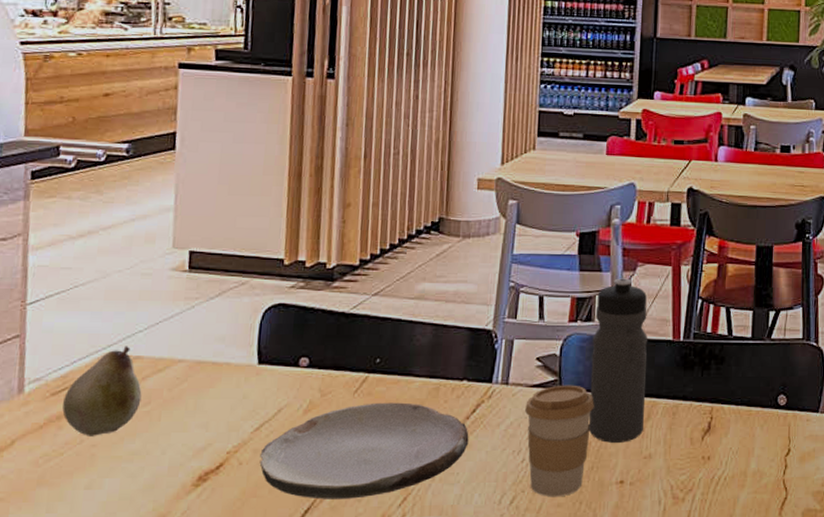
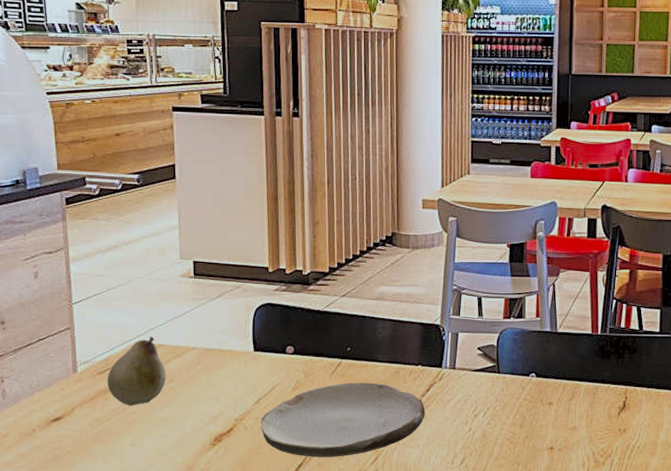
coffee cup: present [525,385,594,497] -> none [470,370,527,459]
water bottle: present [588,278,648,443] -> none [522,282,571,417]

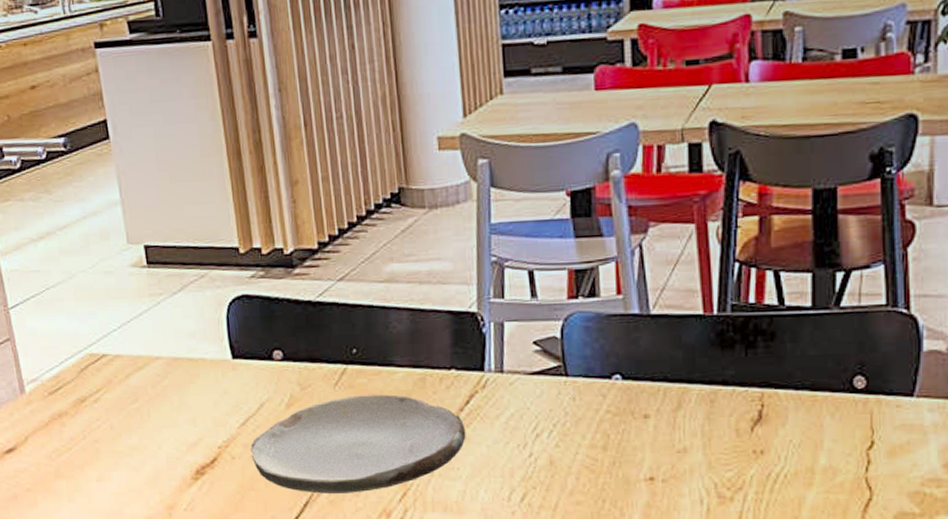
fruit: present [107,336,166,406] -> none [60,345,129,433]

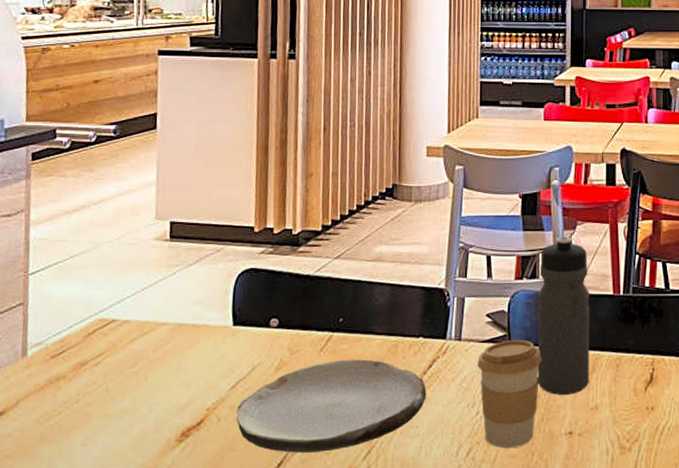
coffee cup: none [526,371,610,495] -> present [478,339,542,449]
water bottle: none [599,242,675,435] -> present [537,236,590,395]

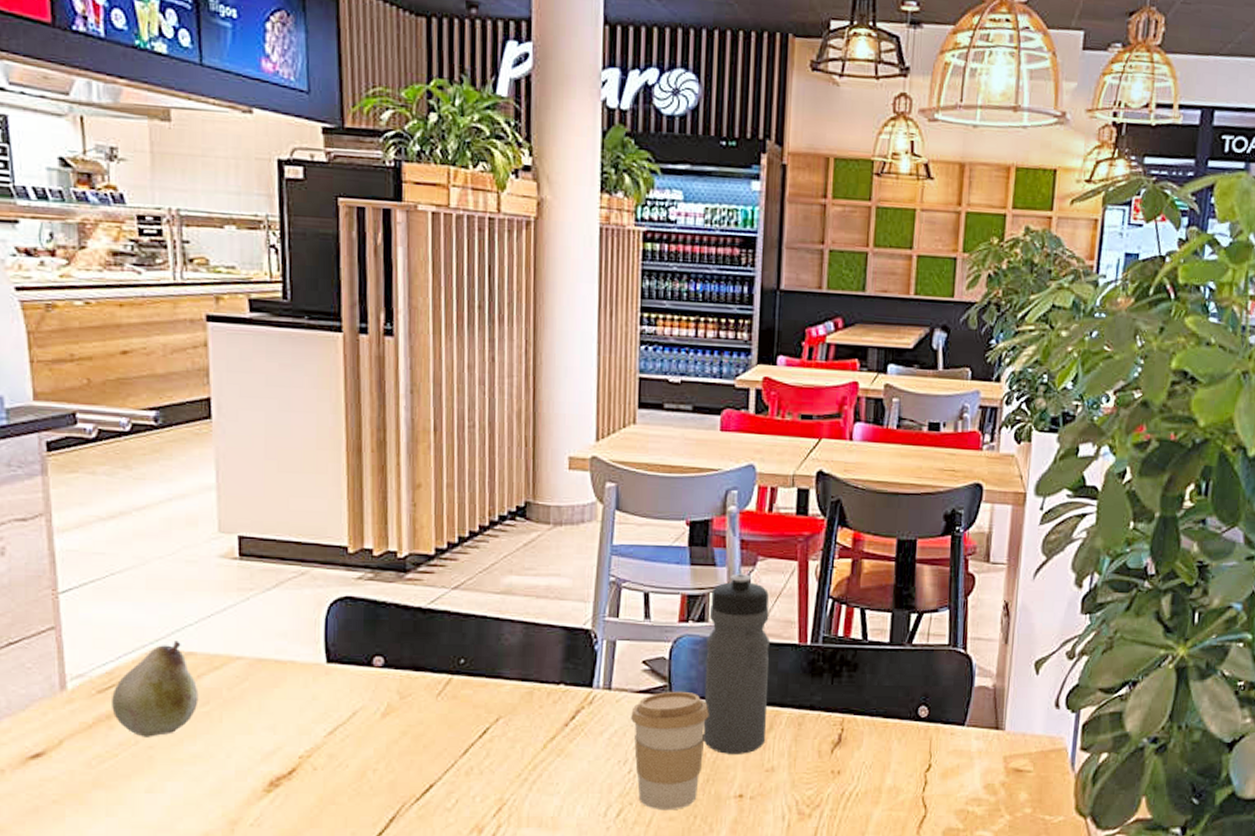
fruit: none [61,311,131,396] -> present [112,641,199,737]
plate: present [236,359,427,453] -> none [336,707,569,808]

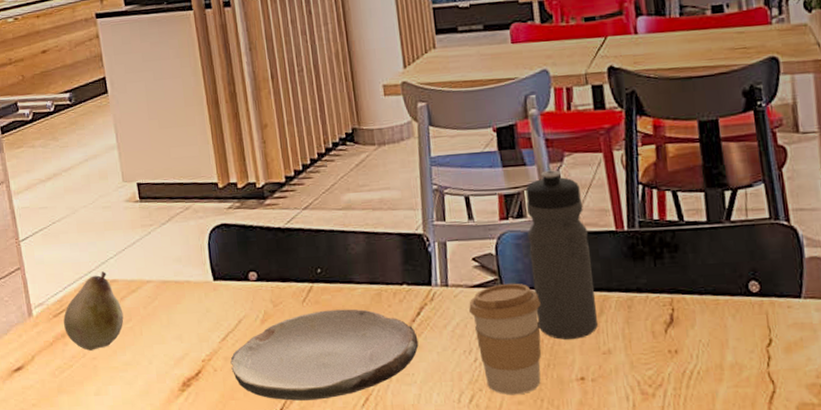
plate: none [336,707,569,808] -> present [230,308,419,401]

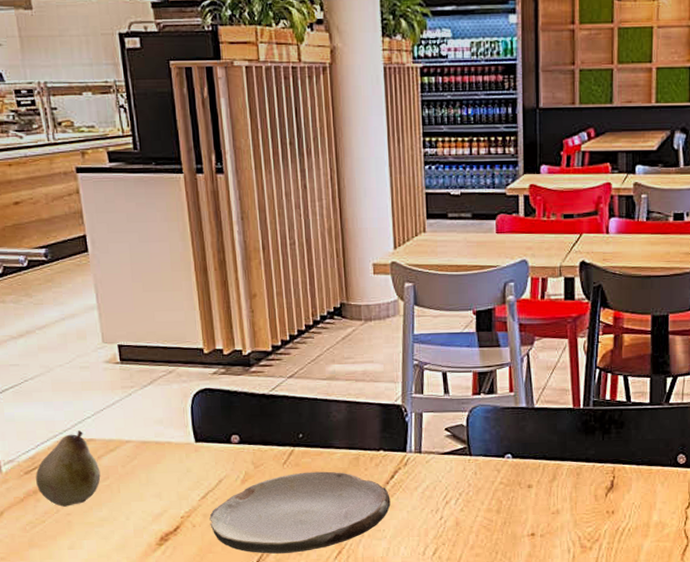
coffee cup: present [469,283,541,395] -> none [439,451,503,548]
water bottle: present [525,170,599,340] -> none [496,352,551,501]

